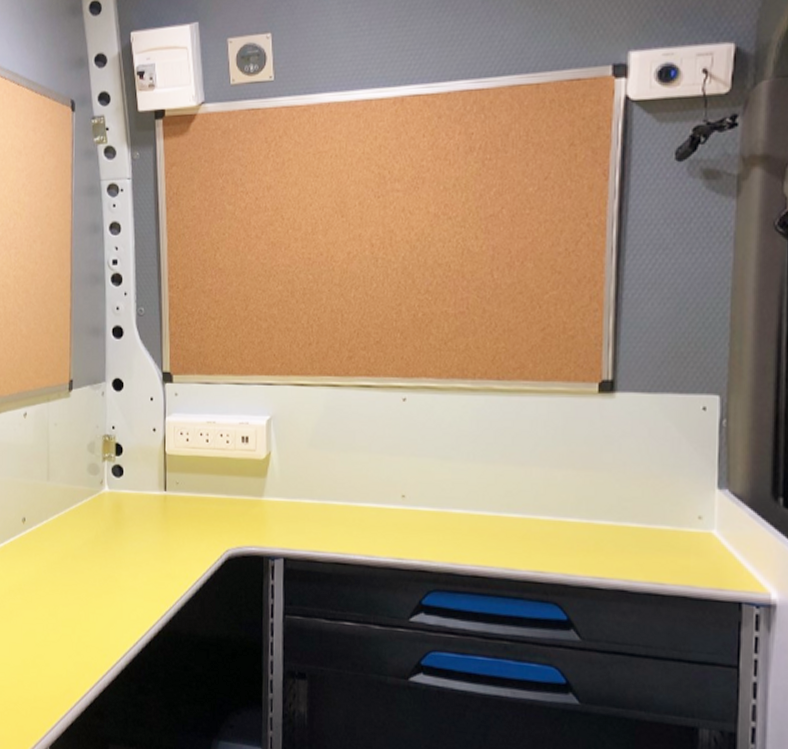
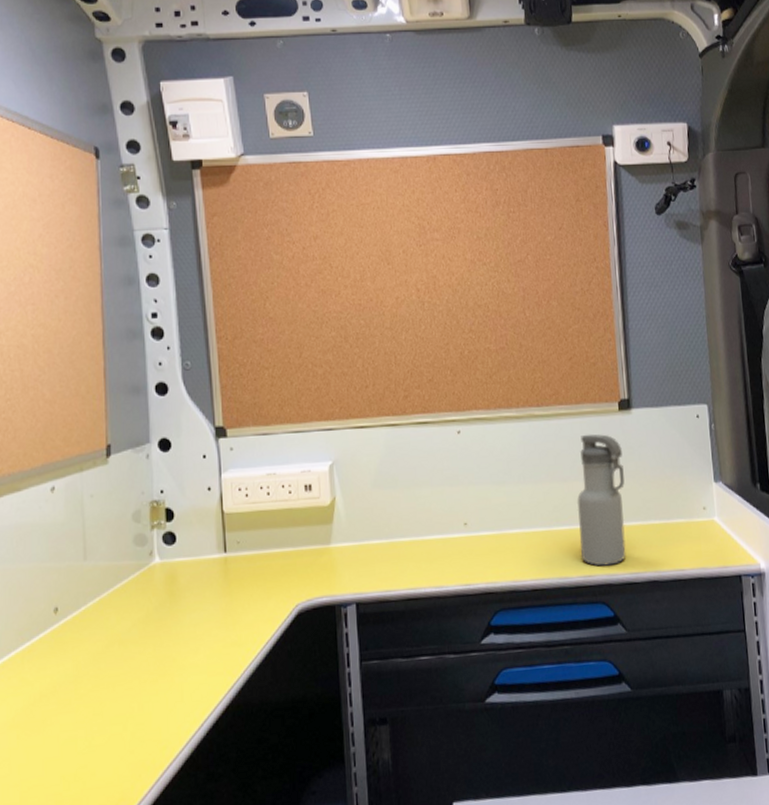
water bottle: none [533,416,597,565] -> present [576,434,626,567]

